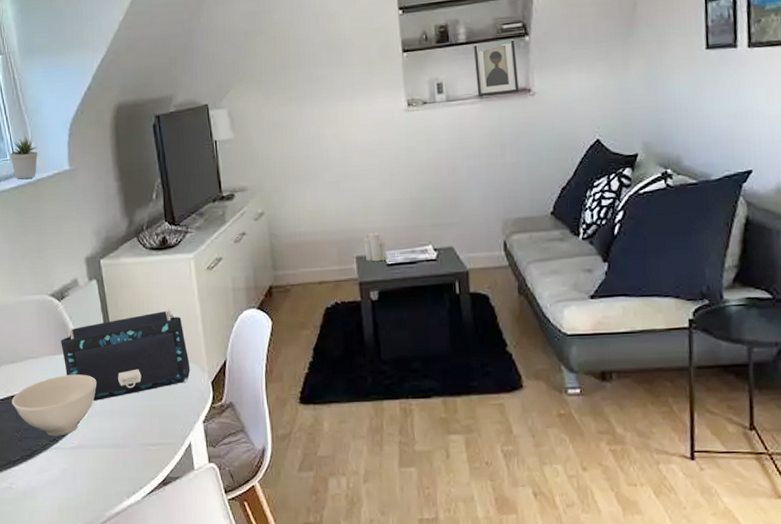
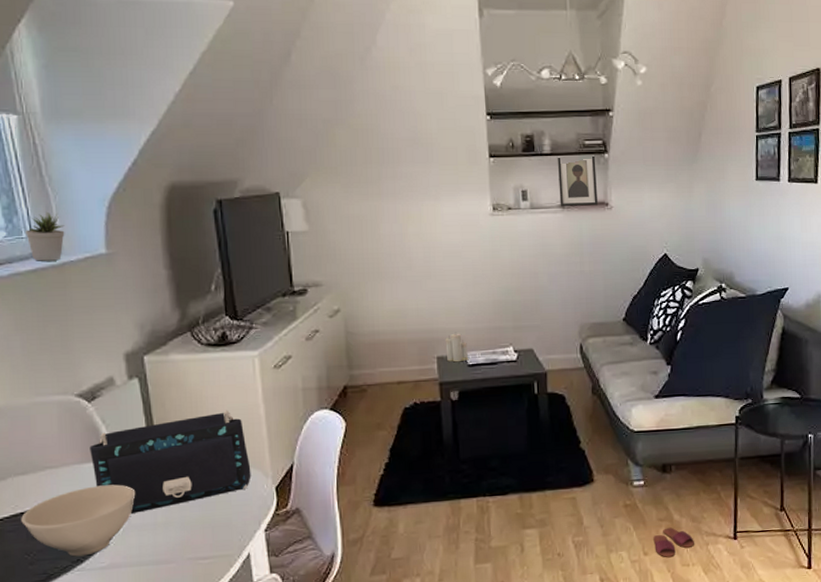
slippers: none [592,442,642,474] -> present [653,527,694,557]

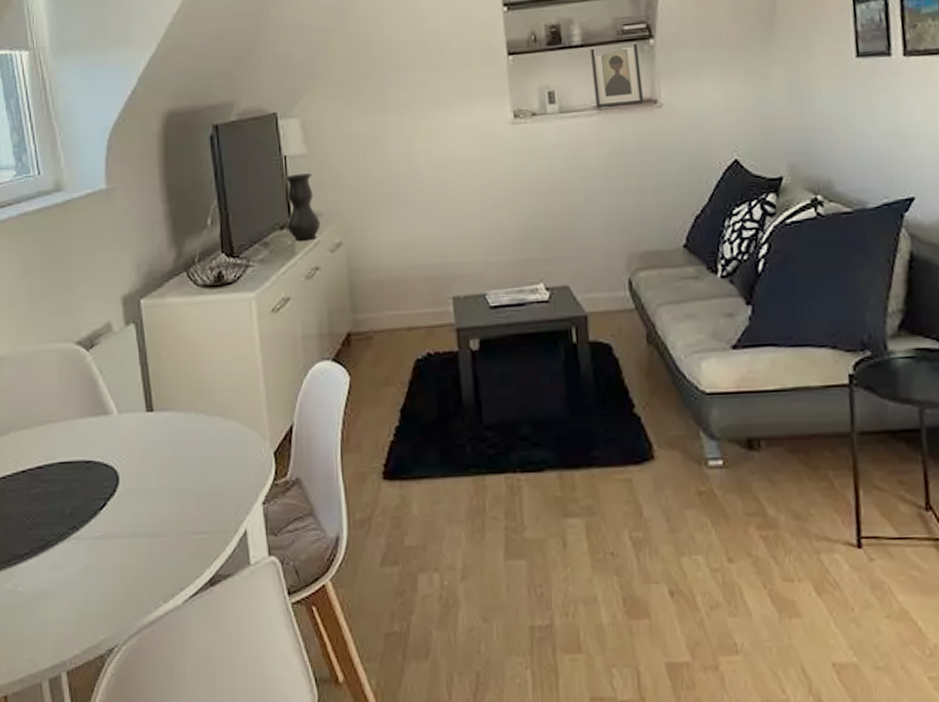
bowl: present [21,484,136,557] -> none [22,443,131,523]
potted plant: present [25,213,65,261] -> none [33,148,69,200]
handbag: present [89,409,251,514] -> none [87,359,248,477]
vase: none [286,248,320,307] -> present [284,173,321,241]
candle: present [445,333,469,363] -> none [462,267,491,304]
slippers: present [653,527,694,557] -> none [740,526,799,567]

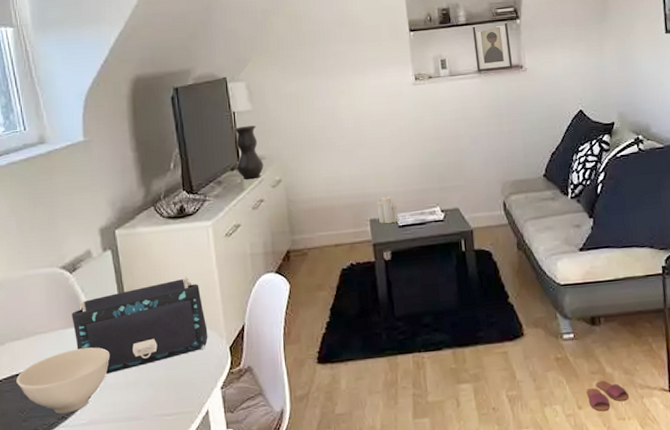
bowl: none [22,443,131,523] -> present [16,347,110,414]
handbag: none [87,359,248,477] -> present [71,276,208,374]
candle: none [462,267,491,304] -> present [377,196,399,224]
slippers: none [740,526,799,567] -> present [586,380,629,411]

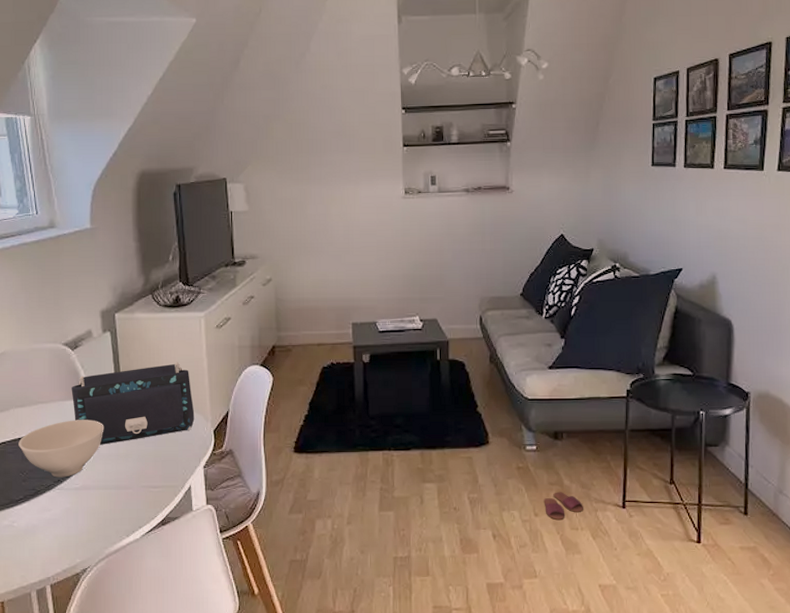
vase: present [233,125,264,179] -> none [230,226,256,276]
candle: present [377,196,399,224] -> none [360,302,380,329]
picture frame: present [471,21,513,72] -> none [463,143,499,190]

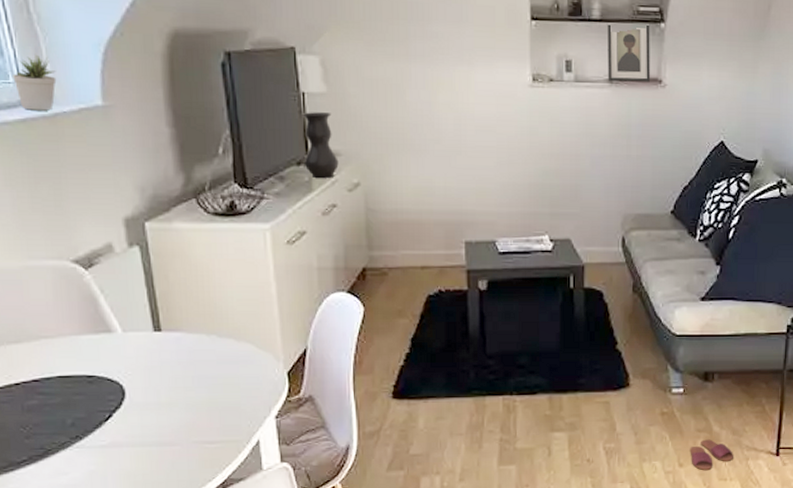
bowl: present [18,420,104,478] -> none [15,359,138,433]
potted plant: none [32,195,61,234] -> present [13,55,57,111]
handbag: present [71,361,195,445] -> none [87,285,262,391]
vase: none [230,226,256,276] -> present [302,112,339,178]
picture frame: none [463,143,499,190] -> present [607,22,650,83]

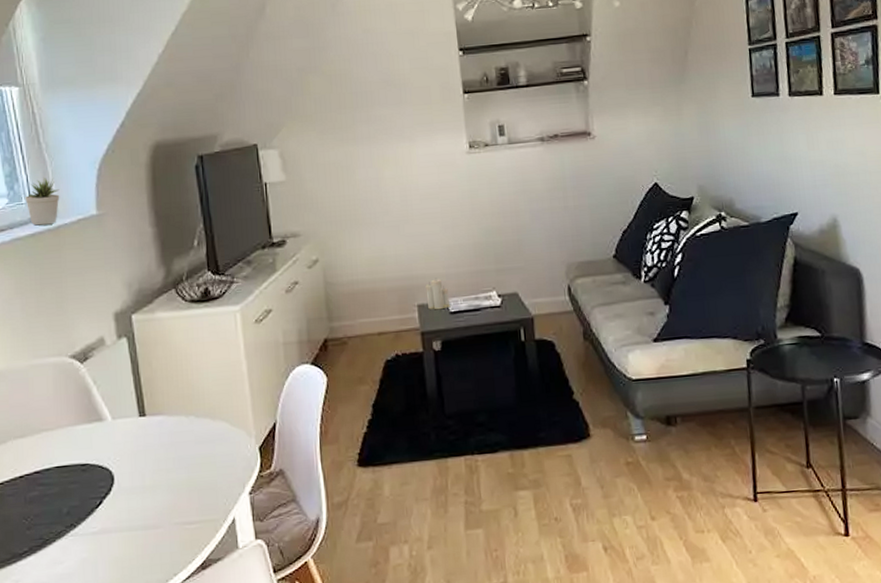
vase: present [302,112,339,178] -> none [265,198,299,259]
candle: none [475,216,500,249] -> present [425,279,451,310]
picture frame: present [607,22,650,83] -> none [533,82,579,139]
slippers: present [690,439,733,470] -> none [660,488,708,522]

